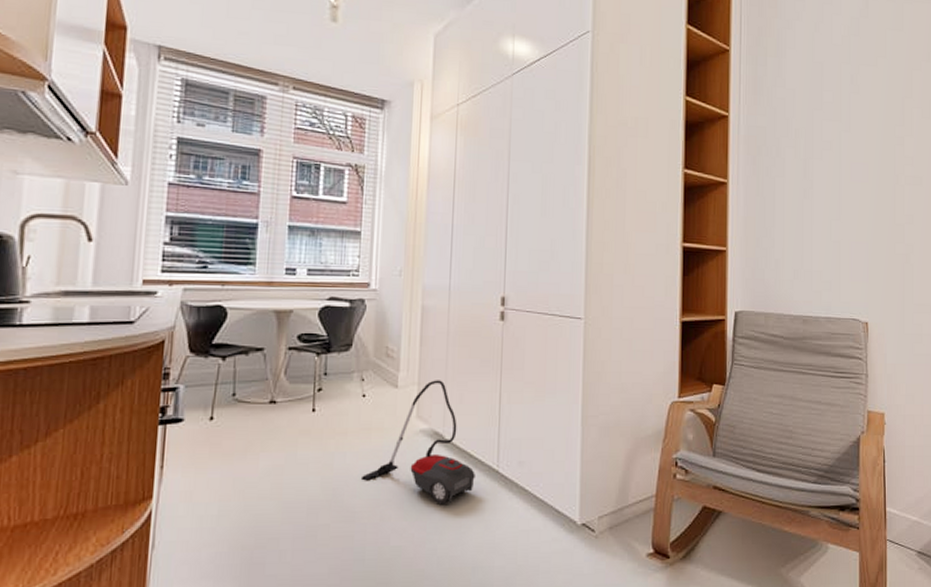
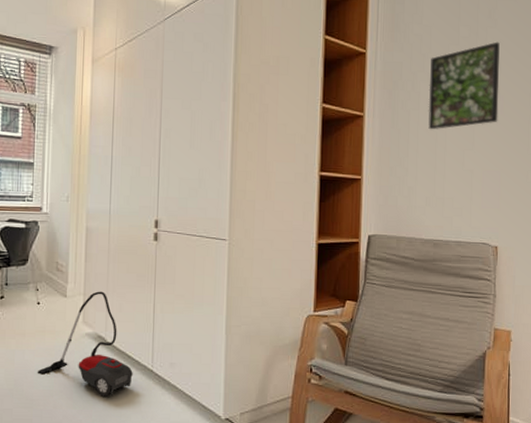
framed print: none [793,108,864,199] -> present [428,41,500,130]

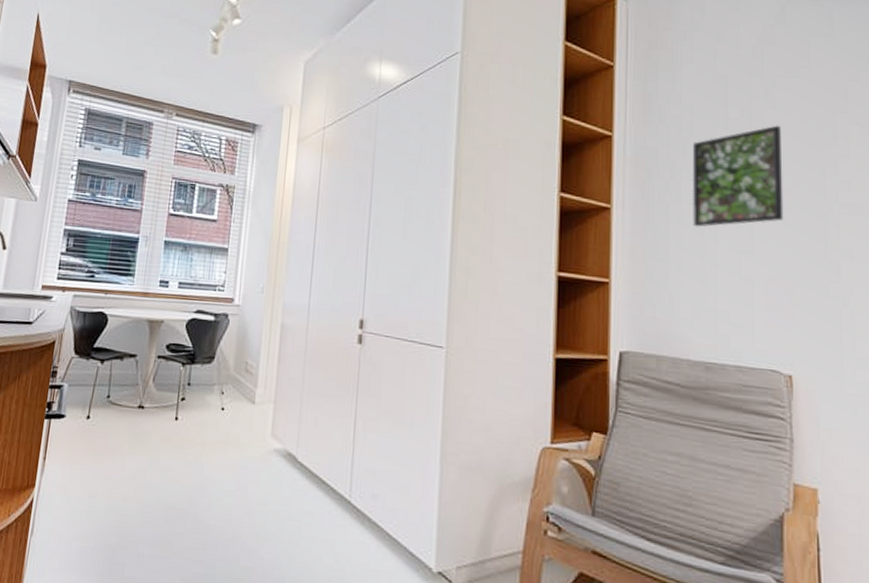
vacuum cleaner: present [38,291,133,397] -> none [217,399,327,530]

